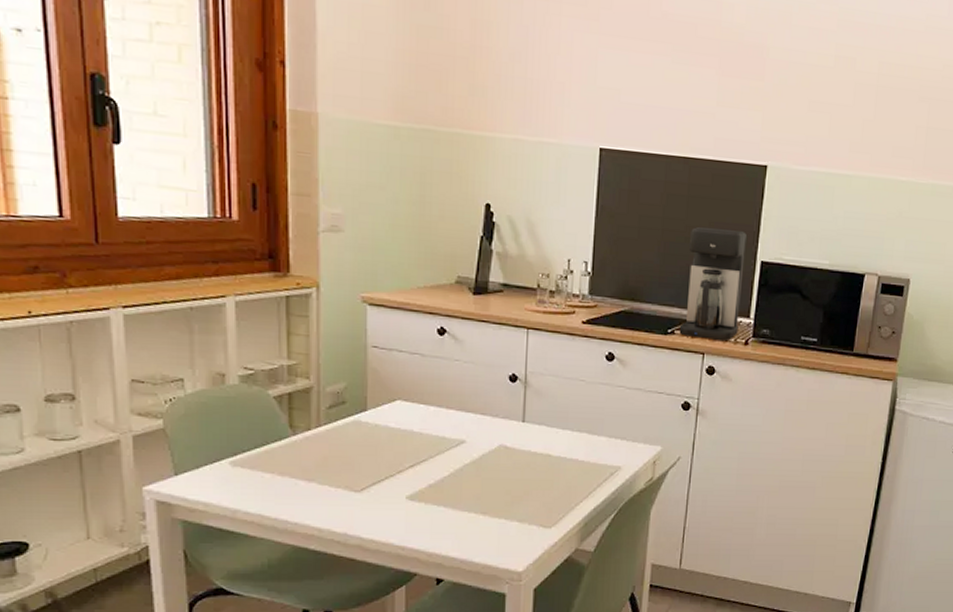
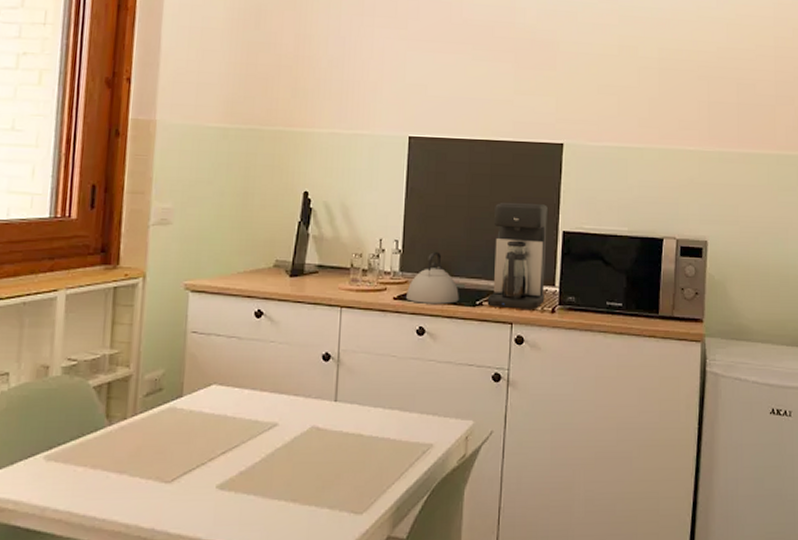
kettle: none [595,275,650,331] -> present [406,251,459,304]

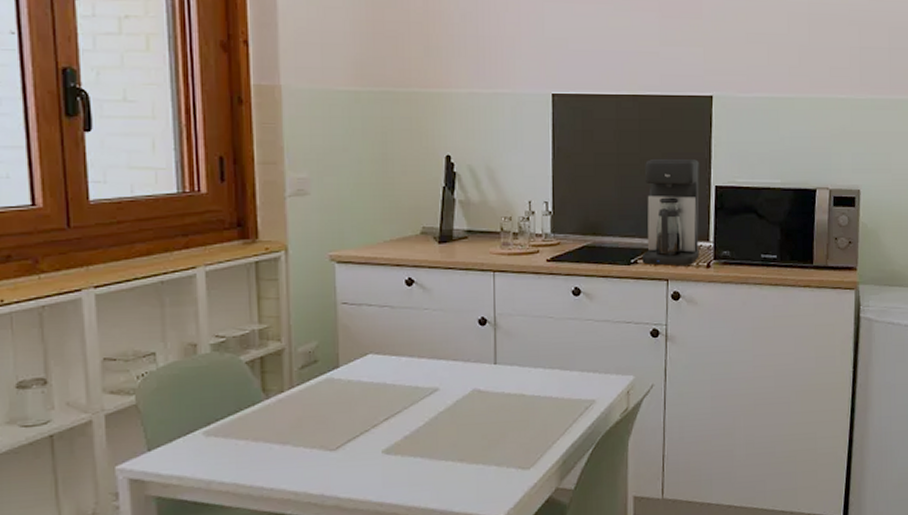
kettle: present [406,251,459,304] -> none [560,211,613,264]

